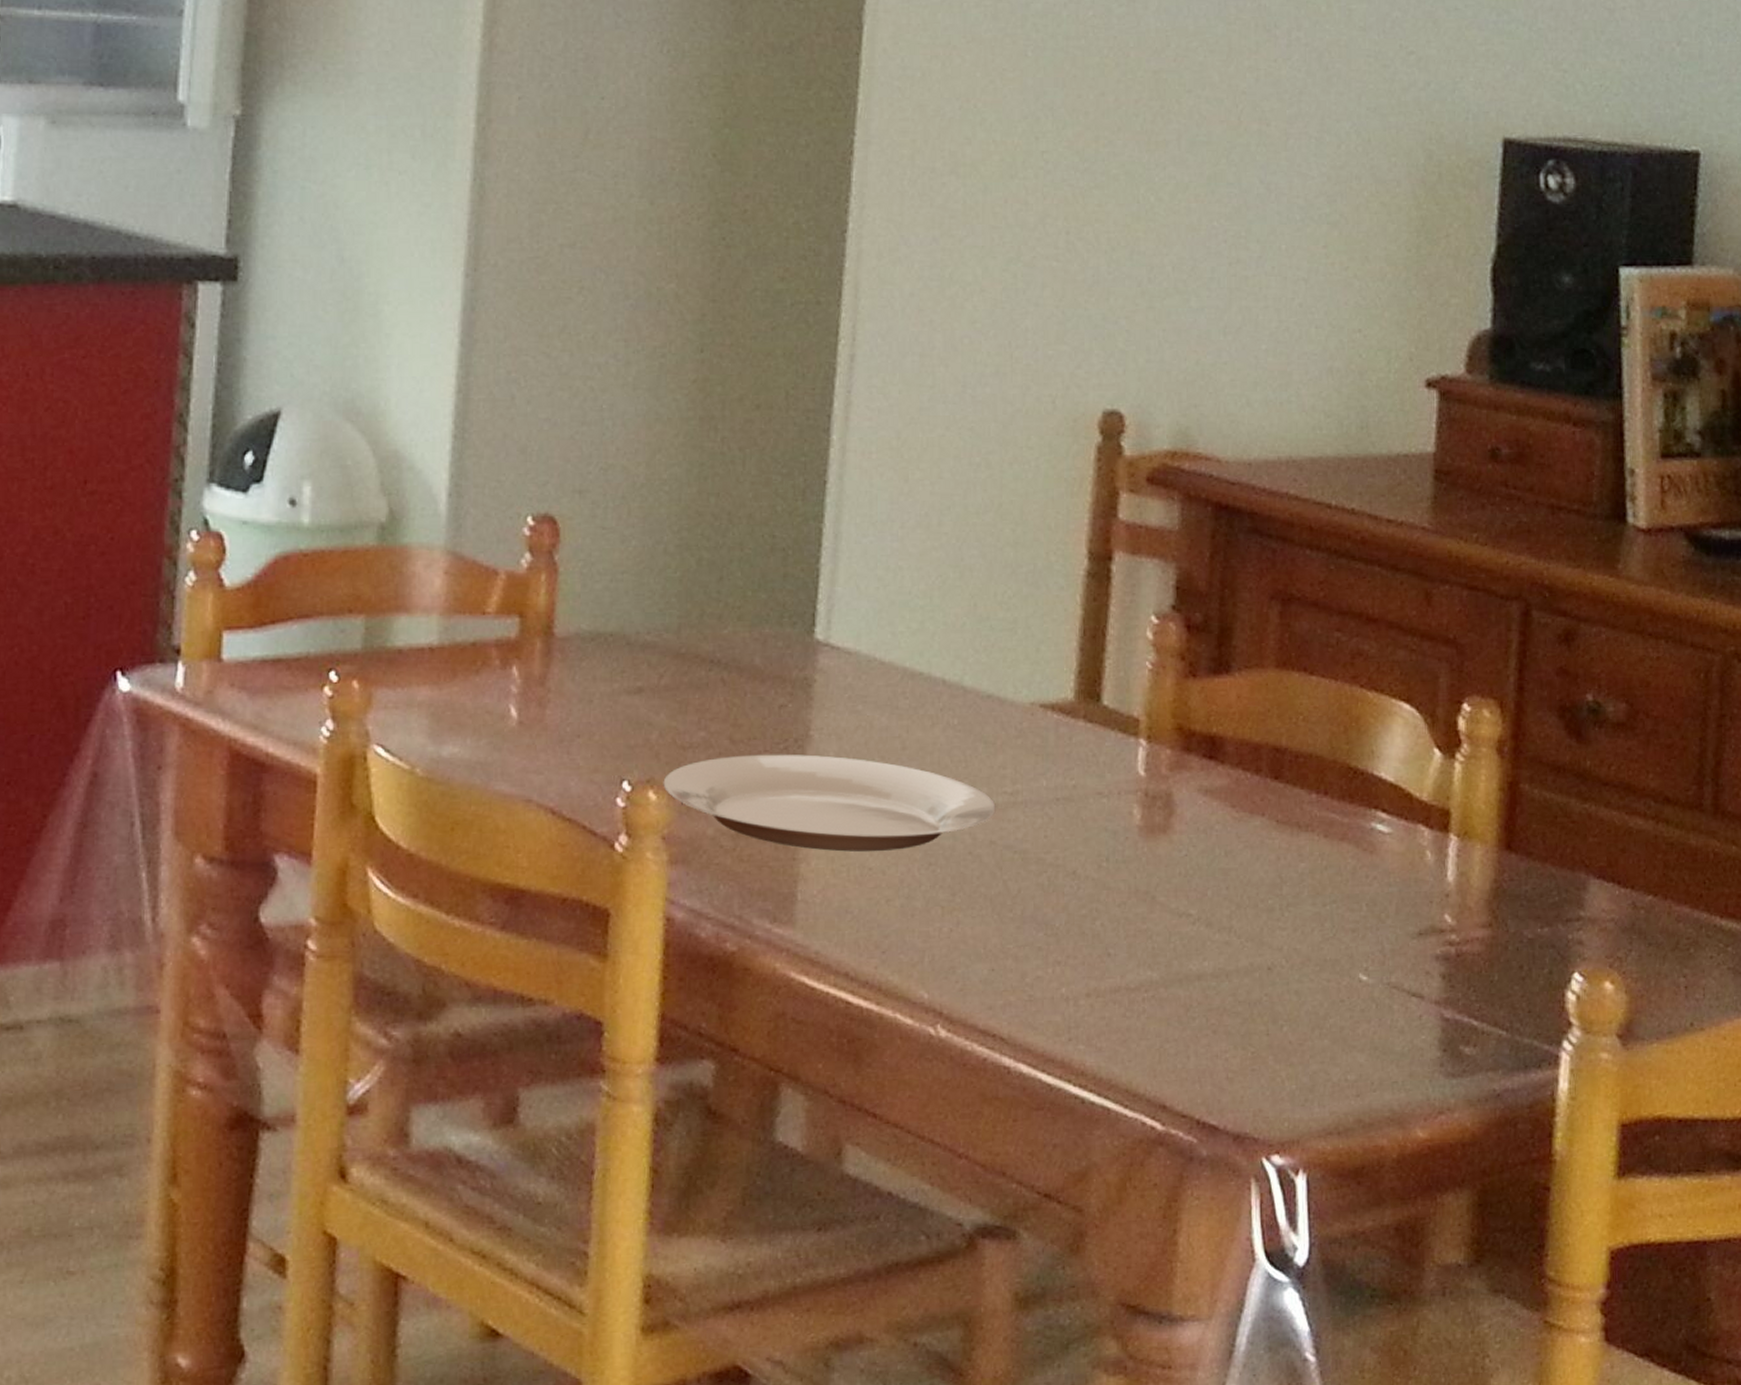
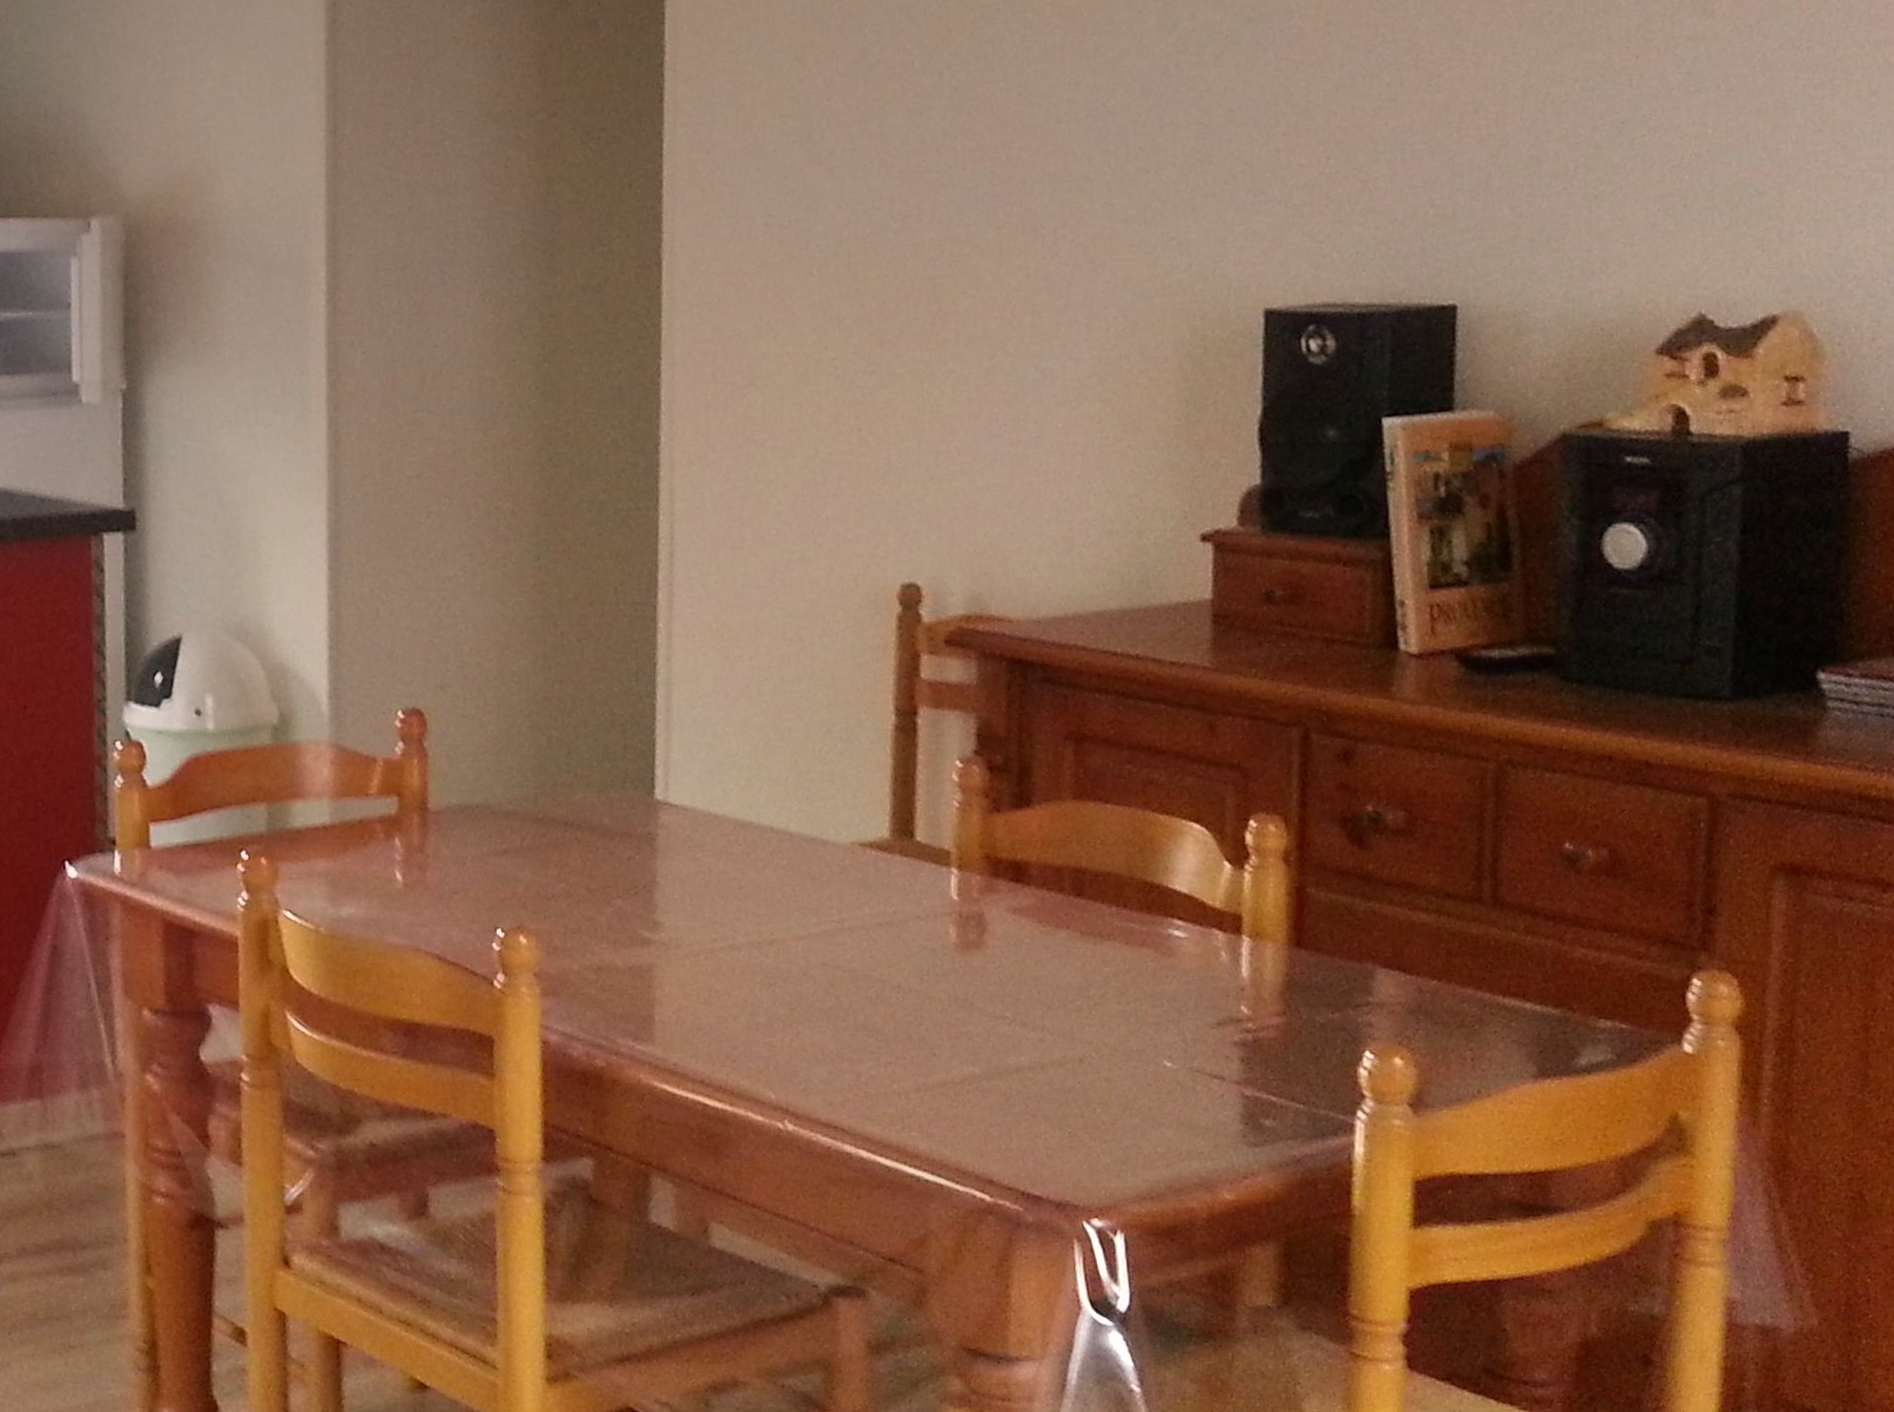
plate: present [663,754,996,852] -> none [531,898,825,978]

